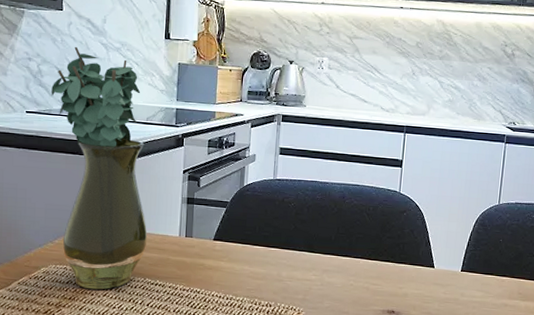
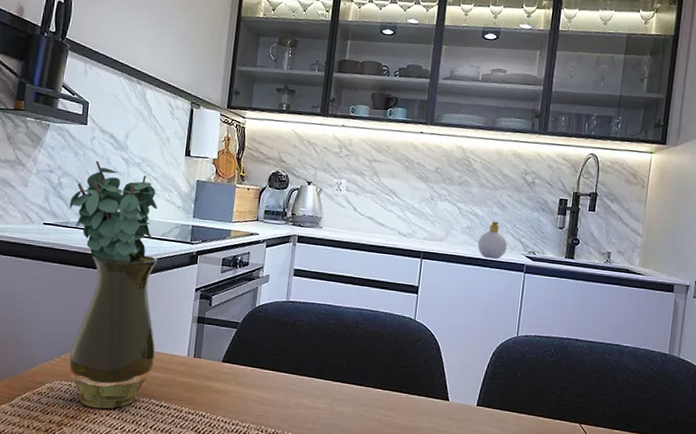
soap bottle: none [459,93,488,131] -> present [477,221,507,260]

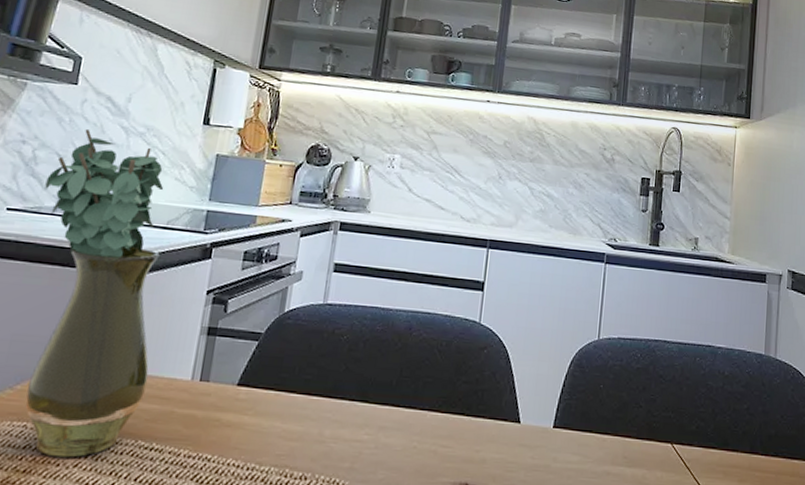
soap bottle: present [477,221,507,260] -> none [552,203,586,248]

